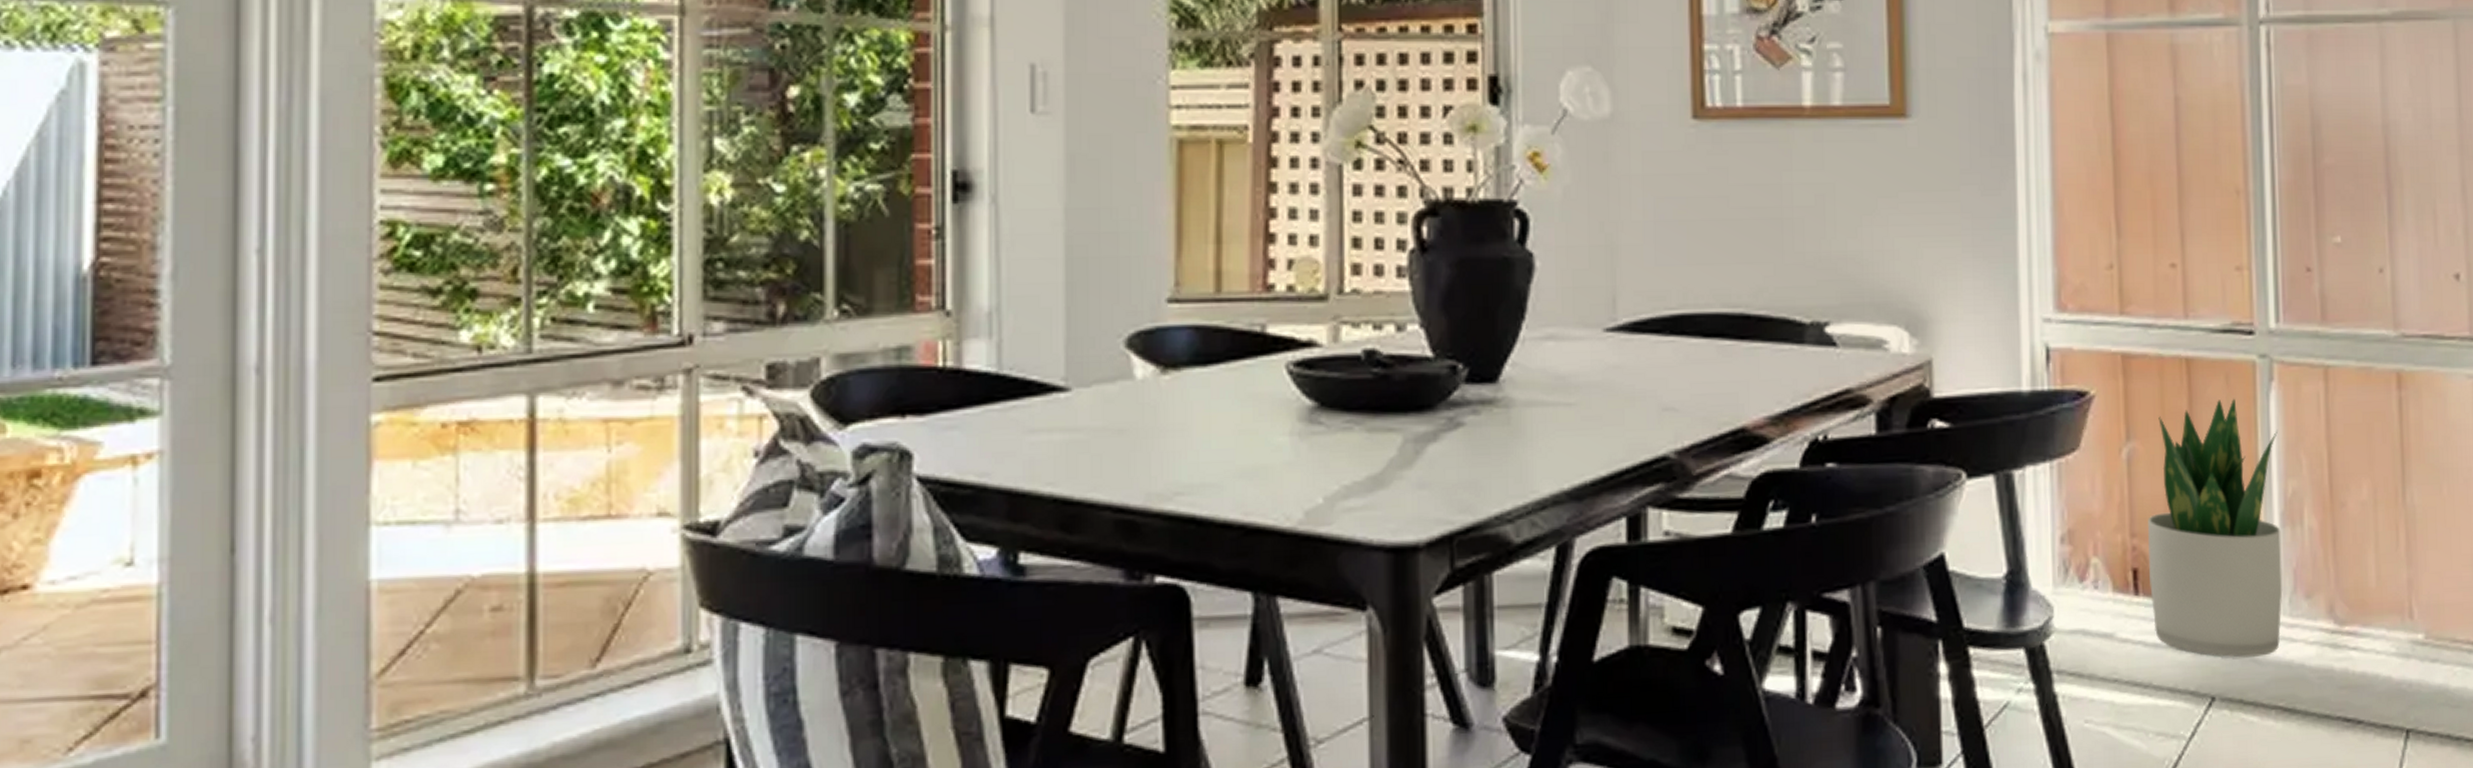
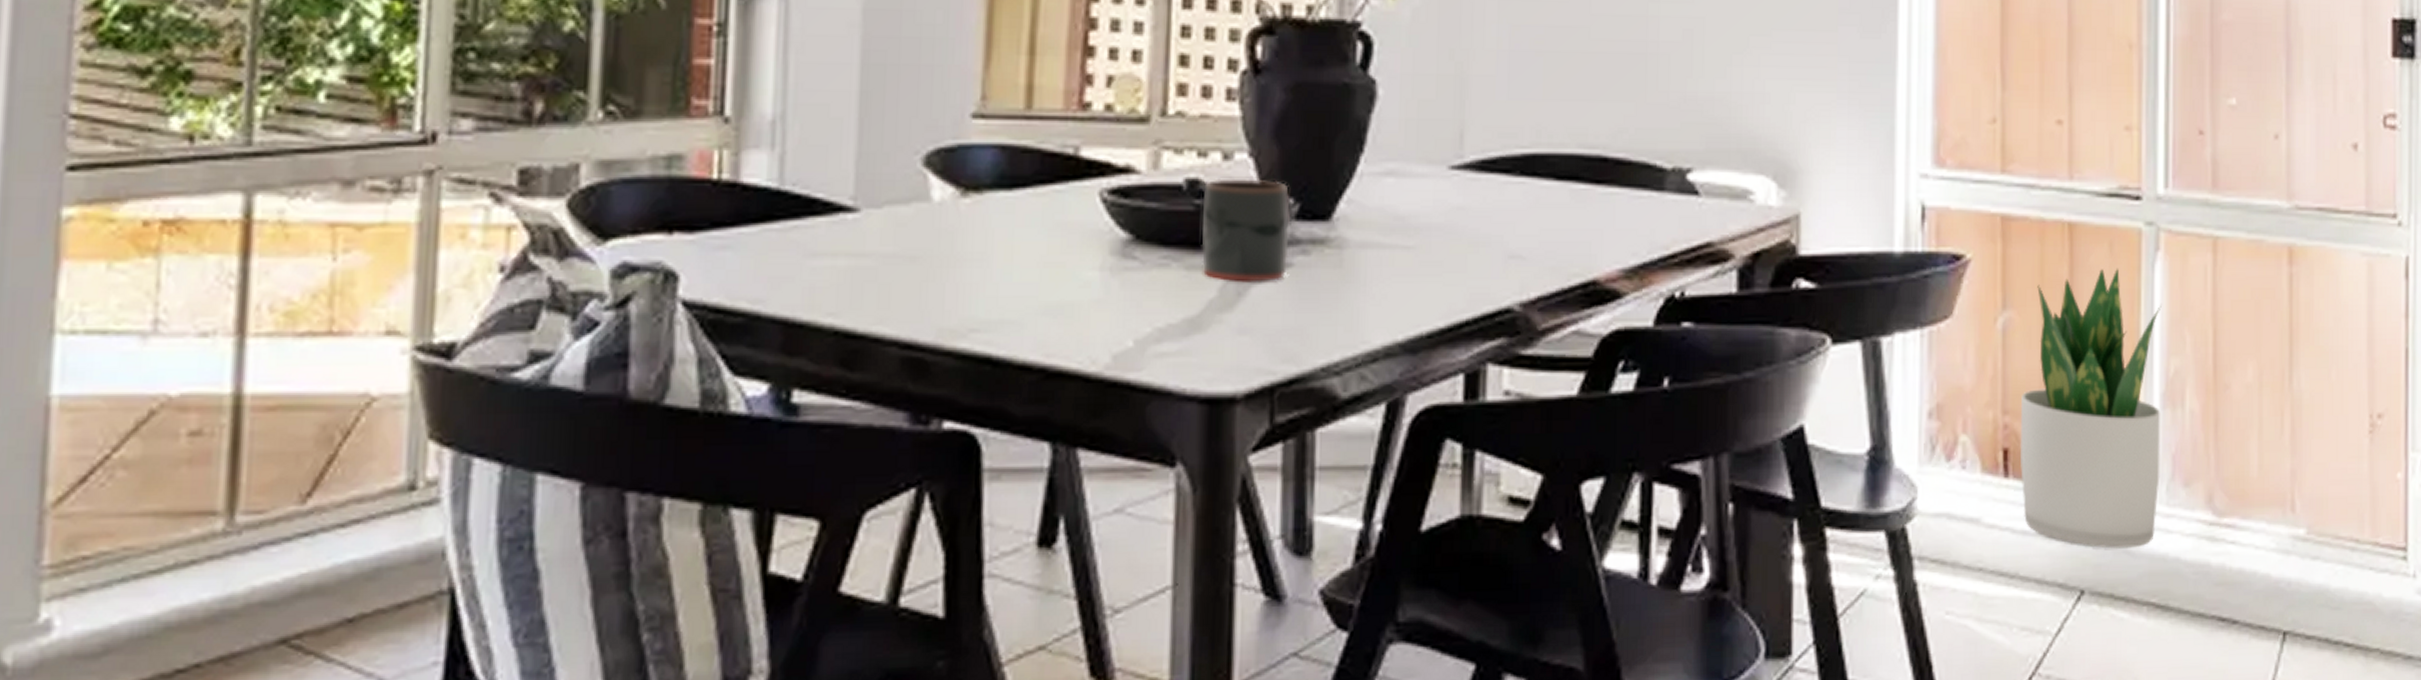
mug: none [1379,347,1461,441] -> present [1201,178,1290,281]

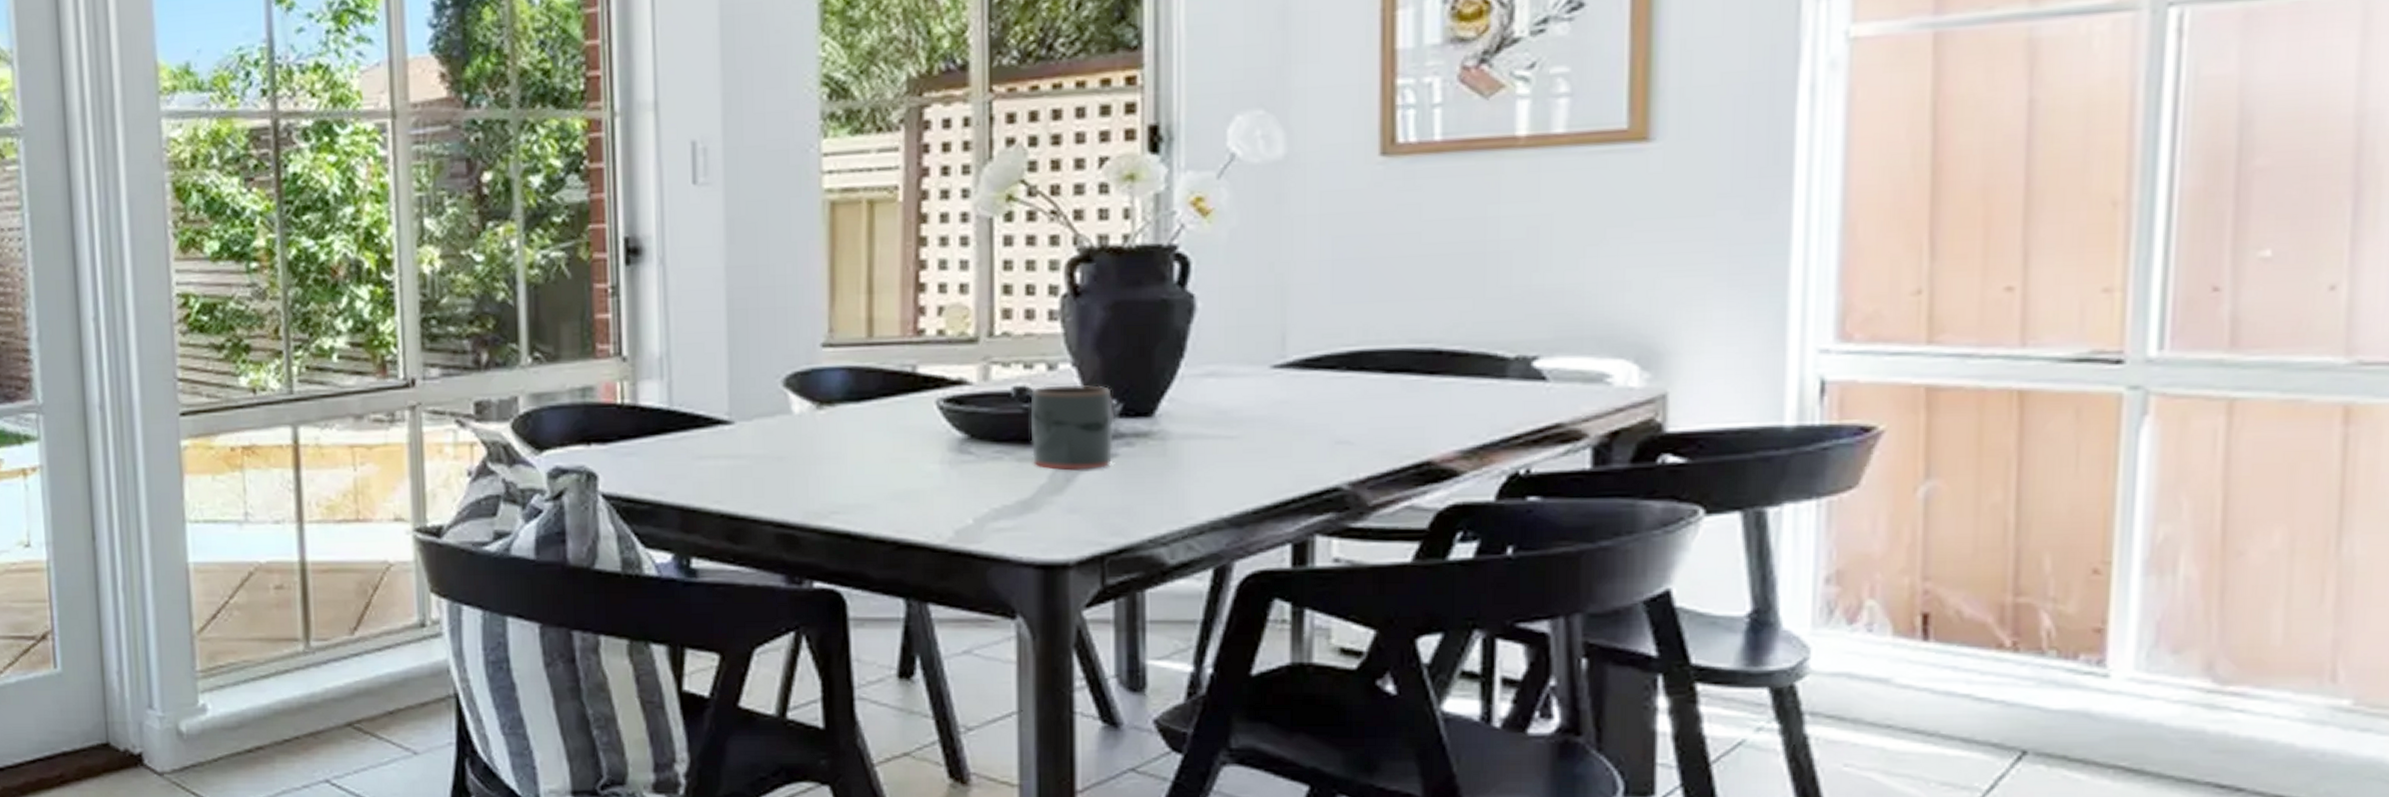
planter: present [2021,268,2162,549] -> none [1945,434,2148,712]

